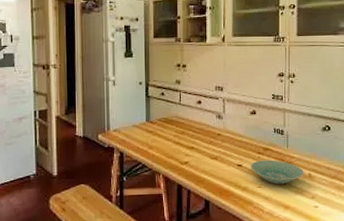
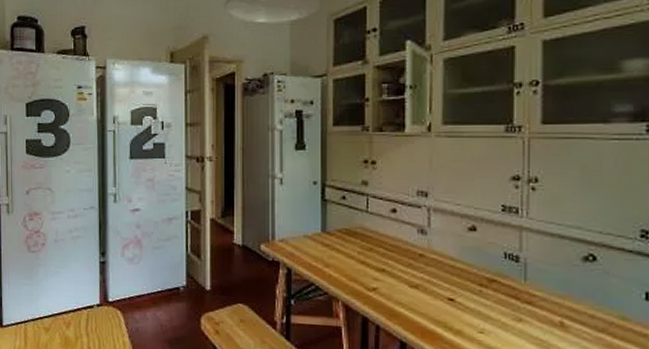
bowl: present [250,160,304,184] -> none [467,295,552,332]

